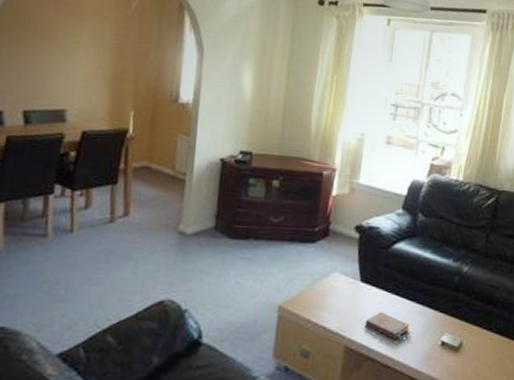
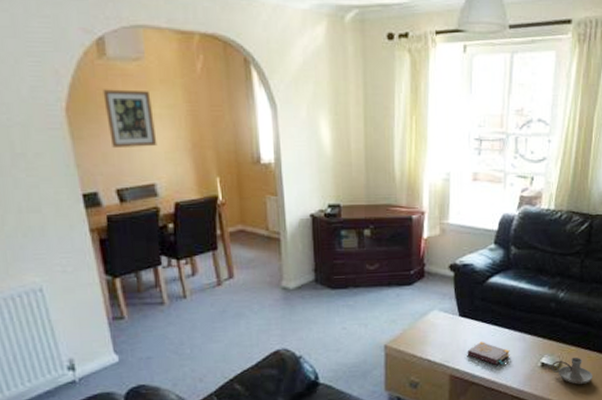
wall art: none [29,13,81,73] -> present [103,89,157,147]
candle holder: none [451,338,494,369] -> present [551,357,593,384]

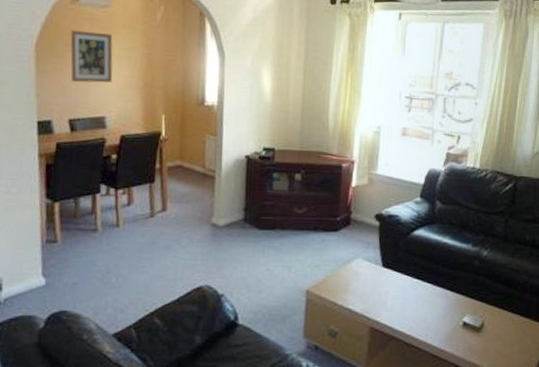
book: present [467,341,510,365] -> none [388,294,432,320]
candle holder: present [551,357,593,384] -> none [473,318,516,348]

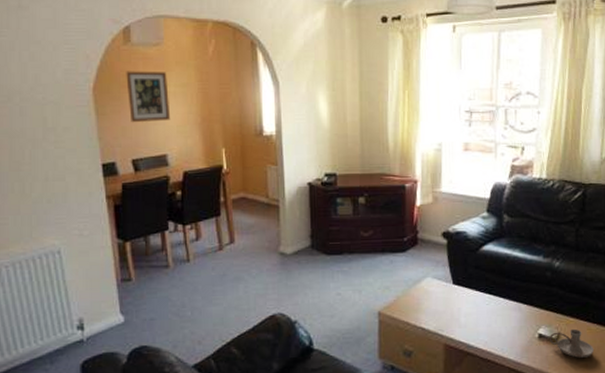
candle holder: none [473,318,516,348] -> present [549,328,594,358]

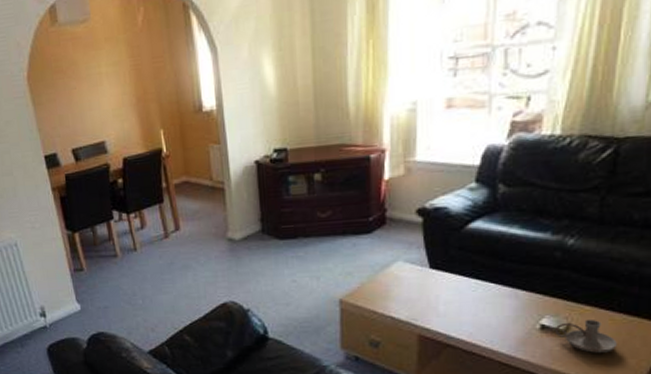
wall art: present [126,71,171,122] -> none [56,51,105,110]

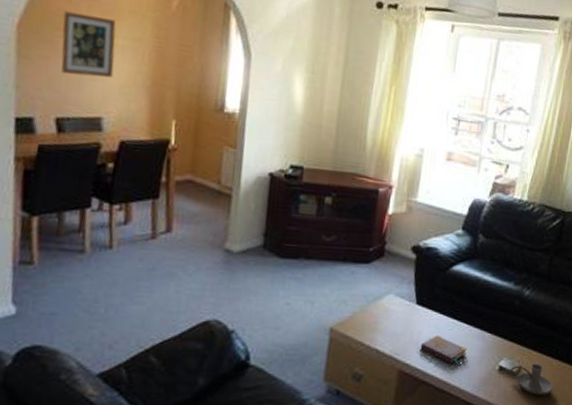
wall art: none [56,51,105,110] -> present [61,11,117,78]
book: none [440,297,497,325] -> present [420,334,467,364]

